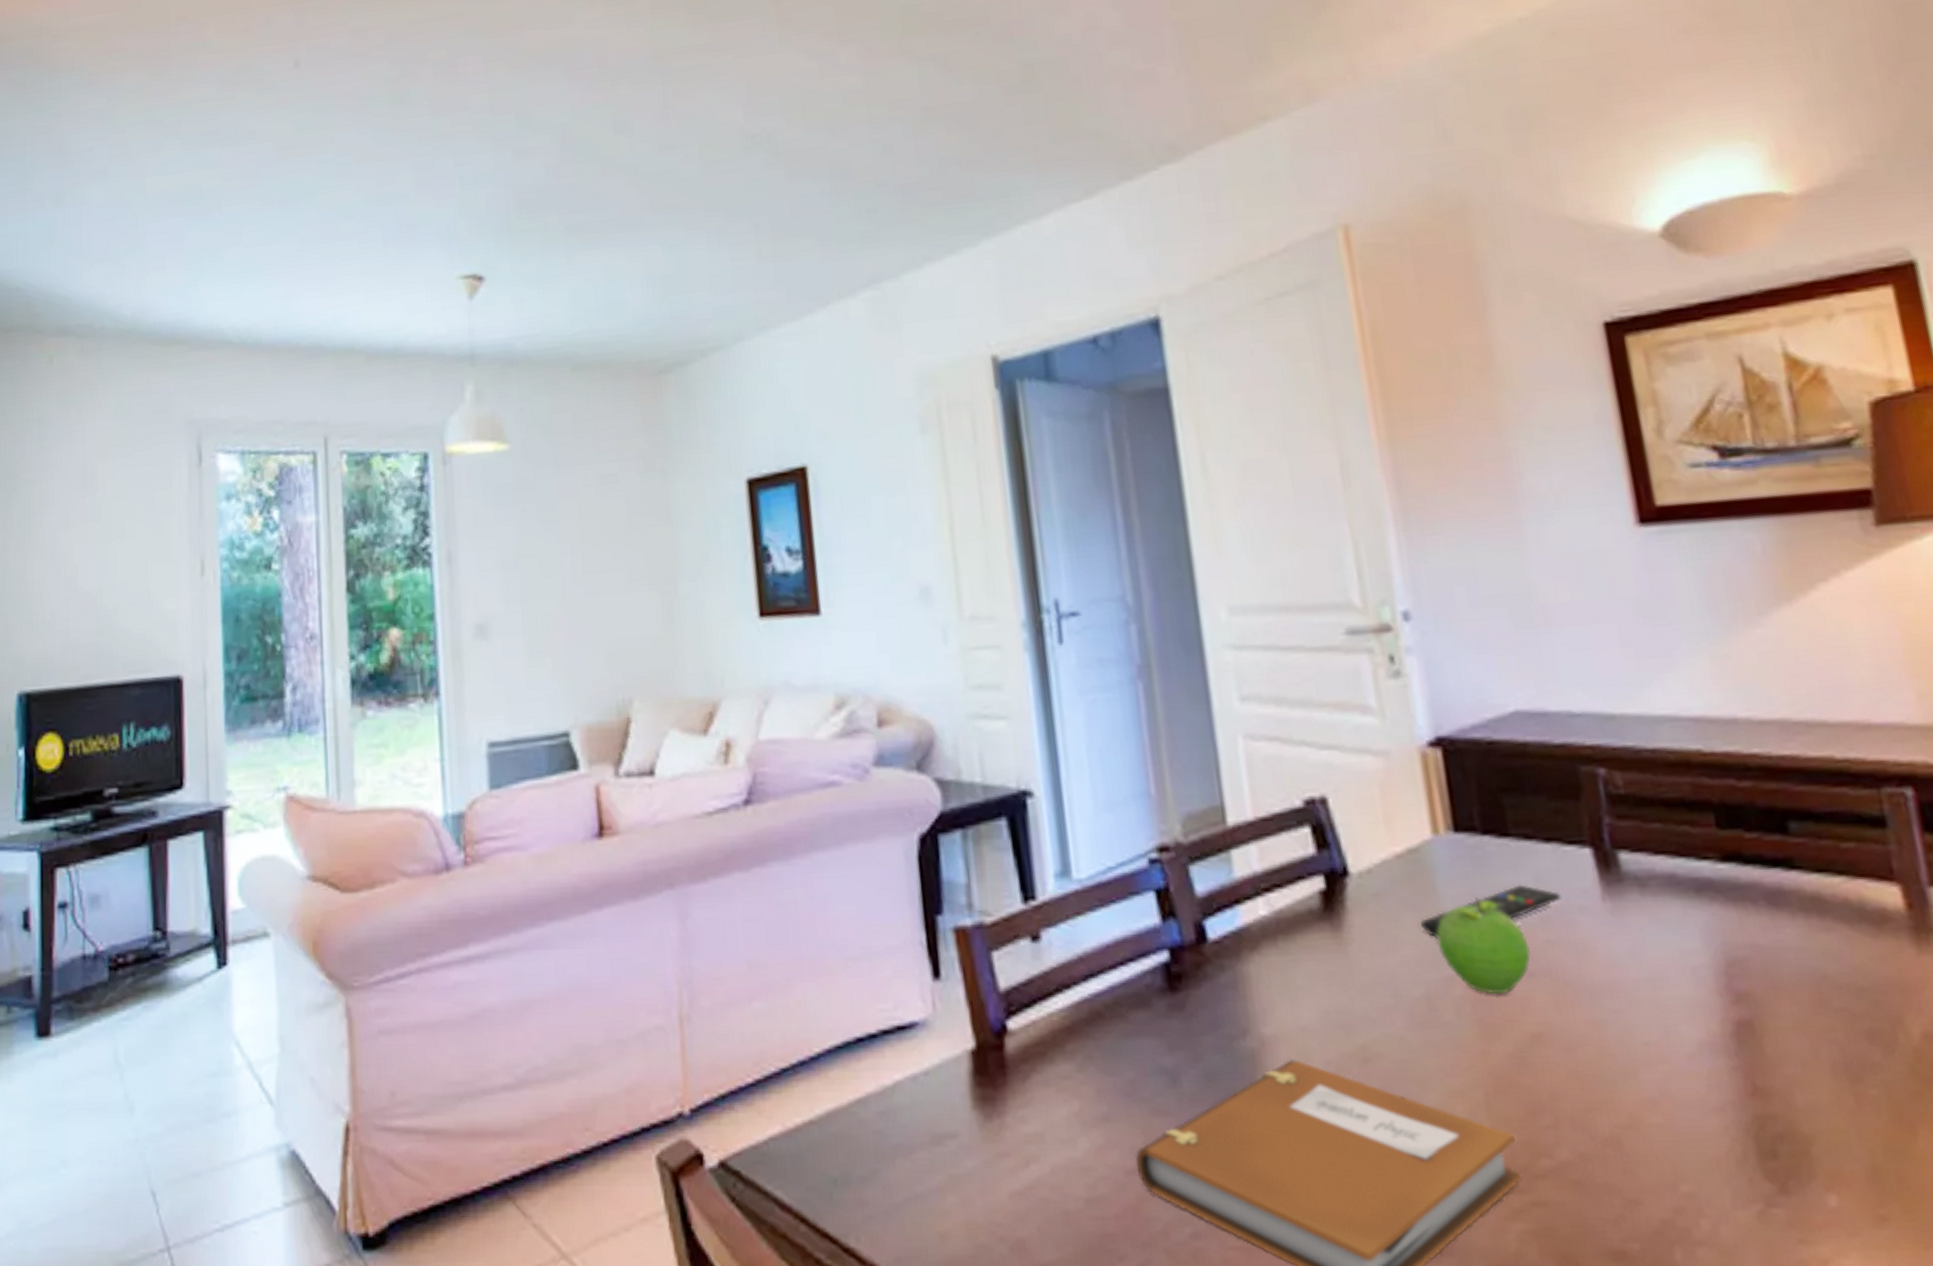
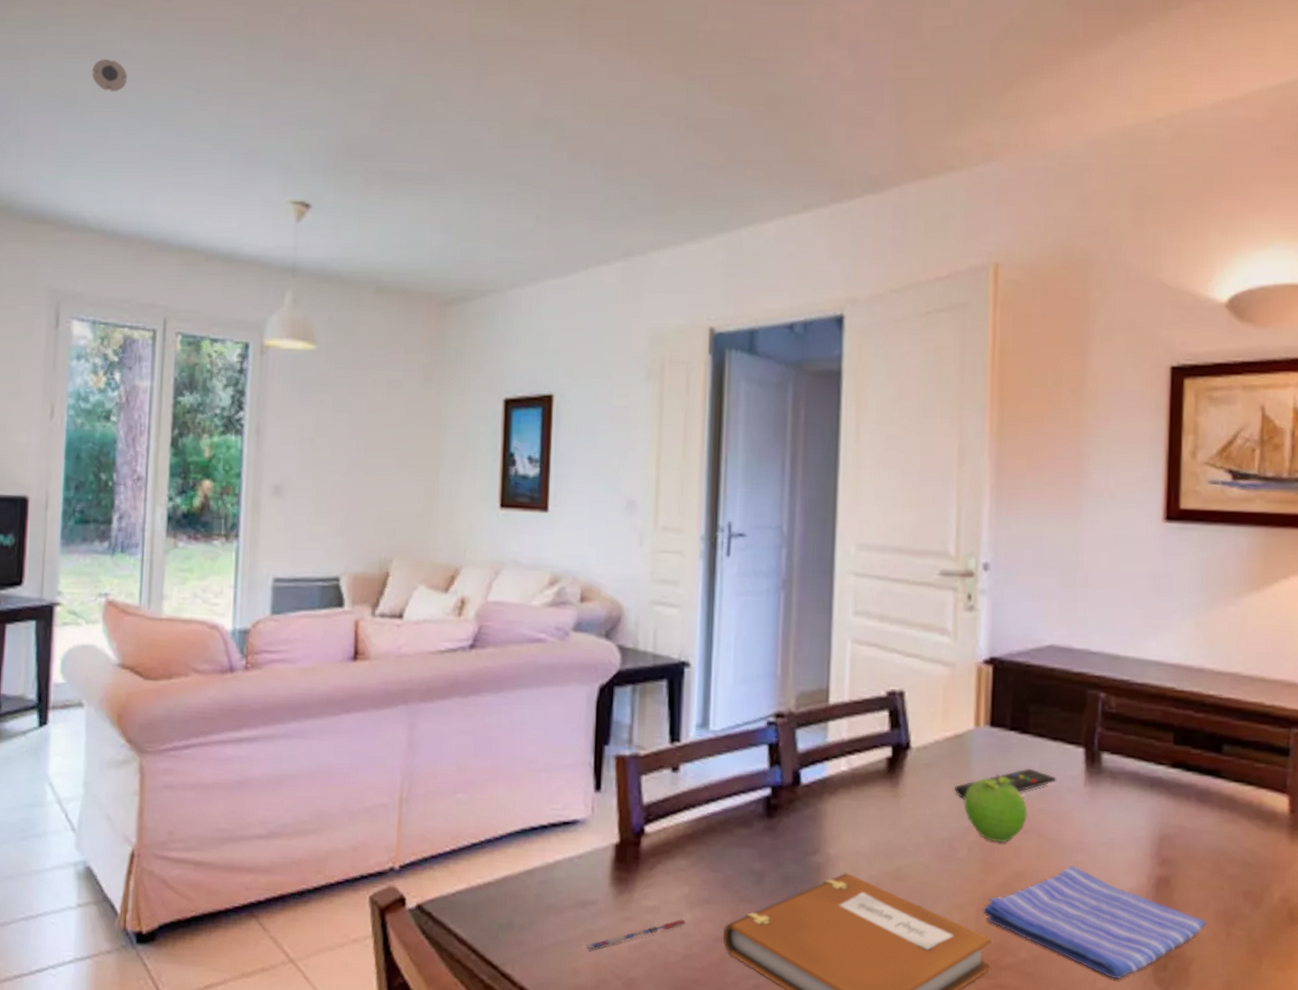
smoke detector: none [216,143,257,181] -> present [92,58,127,92]
pen: none [952,1147,1084,1205] -> present [586,919,687,951]
dish towel: none [1492,1016,1822,1177] -> present [982,865,1207,979]

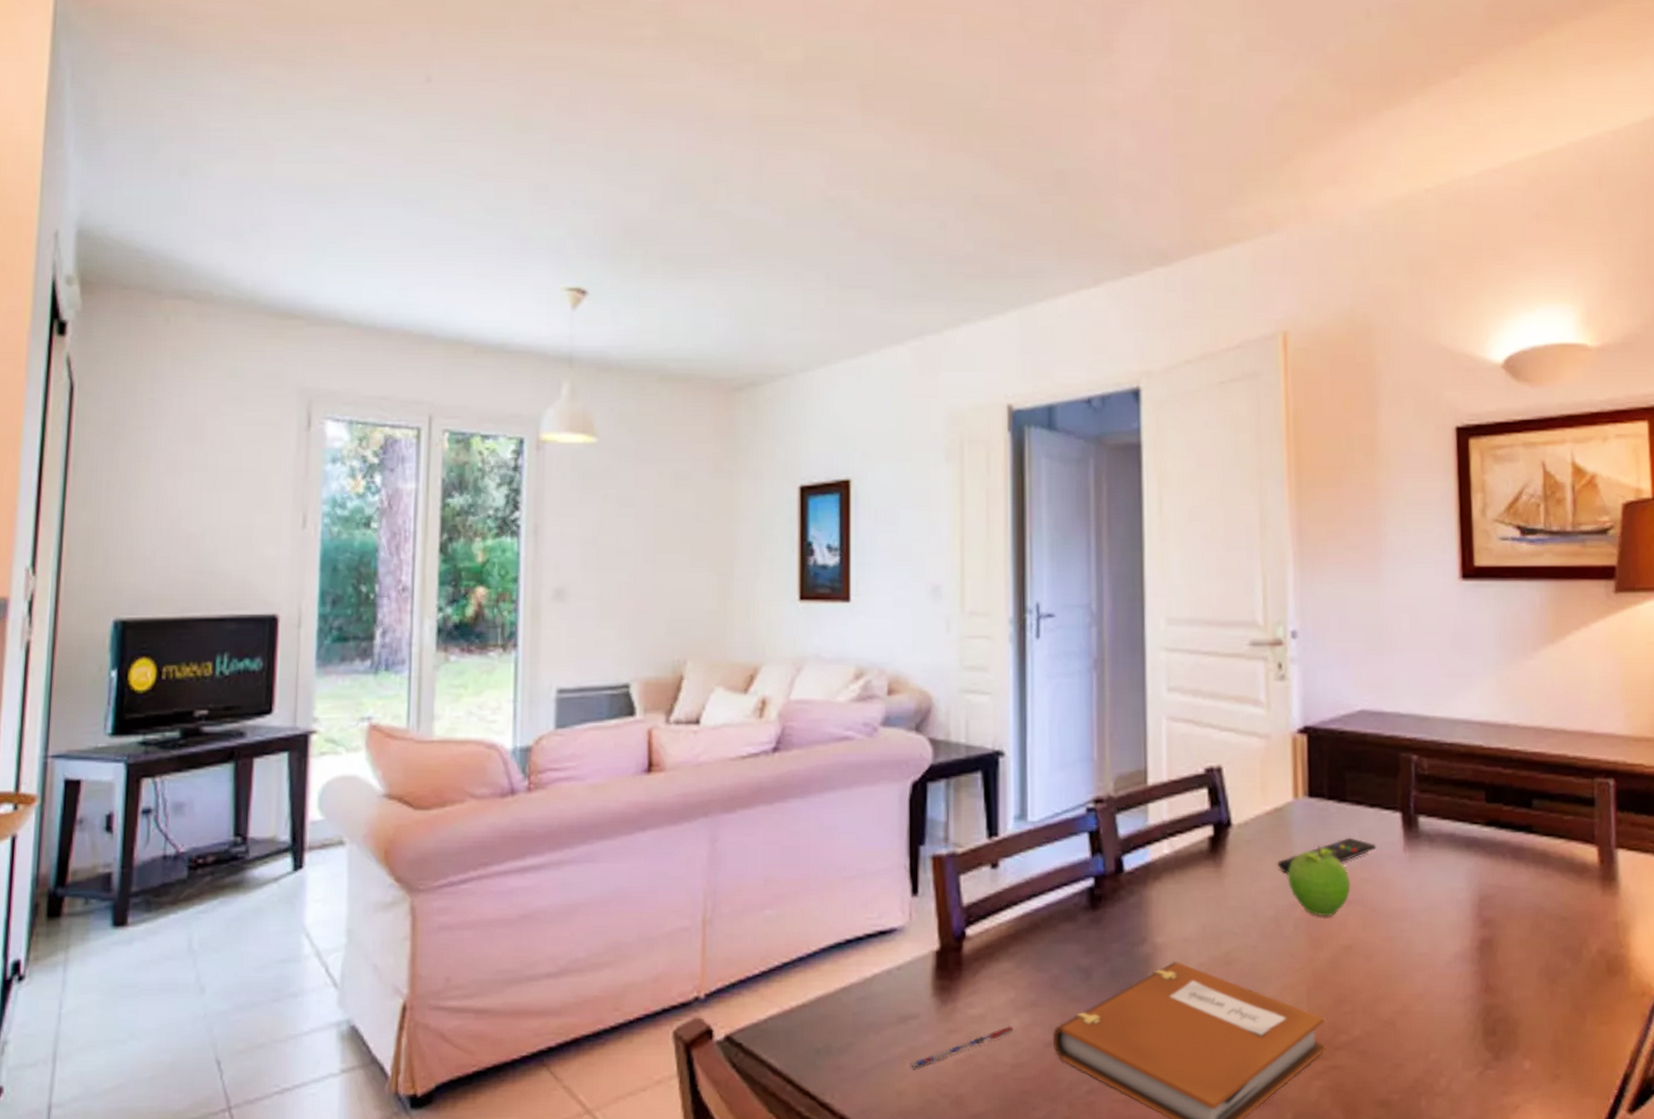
smoke detector: present [92,58,127,92] -> none [344,143,384,177]
dish towel: present [982,865,1207,979] -> none [1313,934,1531,1048]

